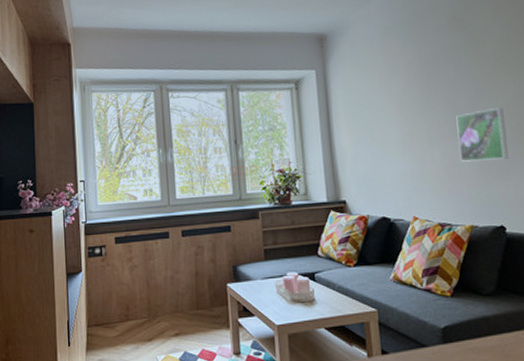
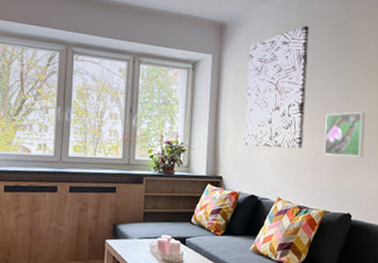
wall art: none [355,22,434,163] -> present [244,26,309,149]

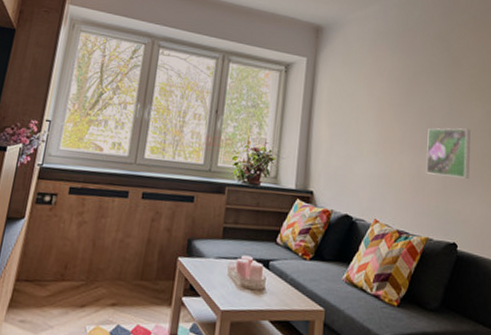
wall art: present [244,26,309,149] -> none [338,34,410,165]

